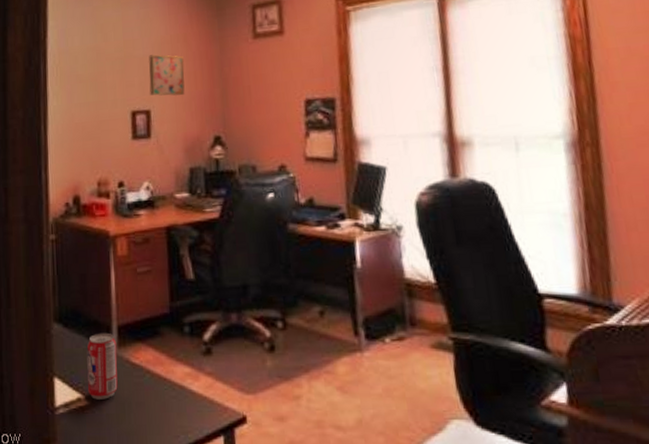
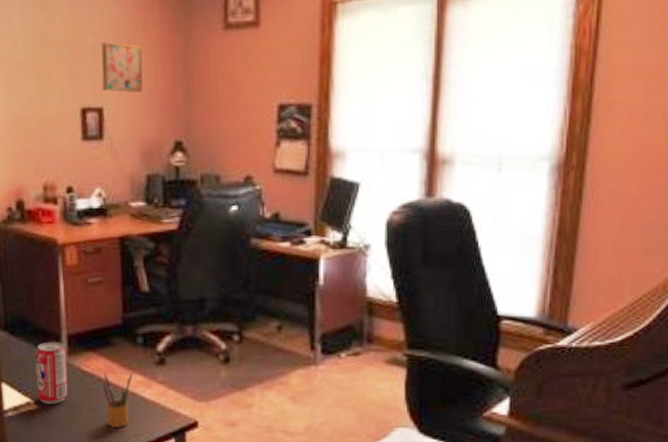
pencil box: none [147,363,181,424] -> present [98,372,133,427]

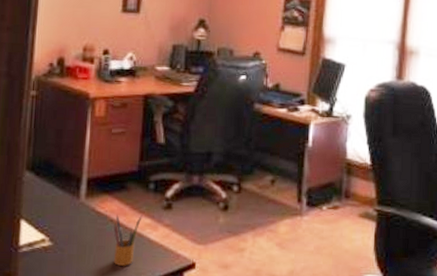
beverage can: present [35,341,68,404] -> none [52,183,85,242]

